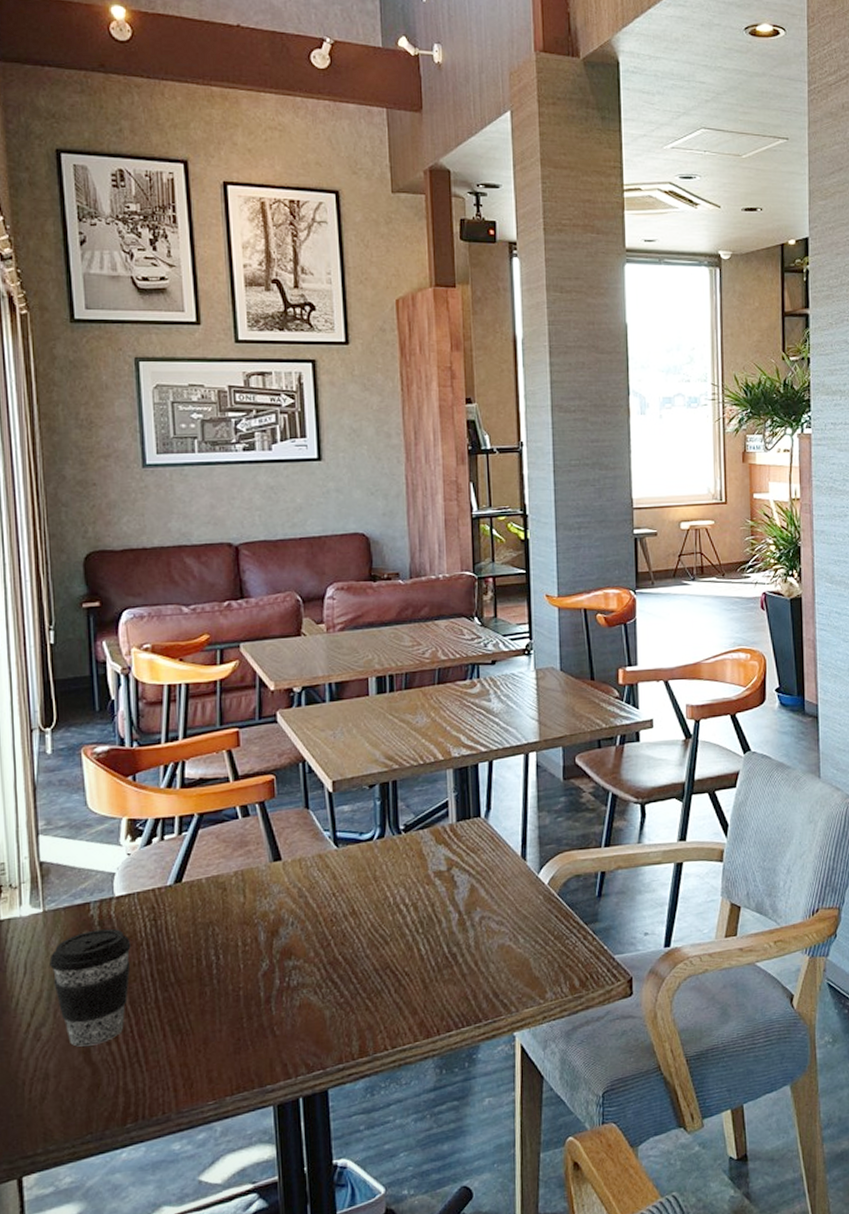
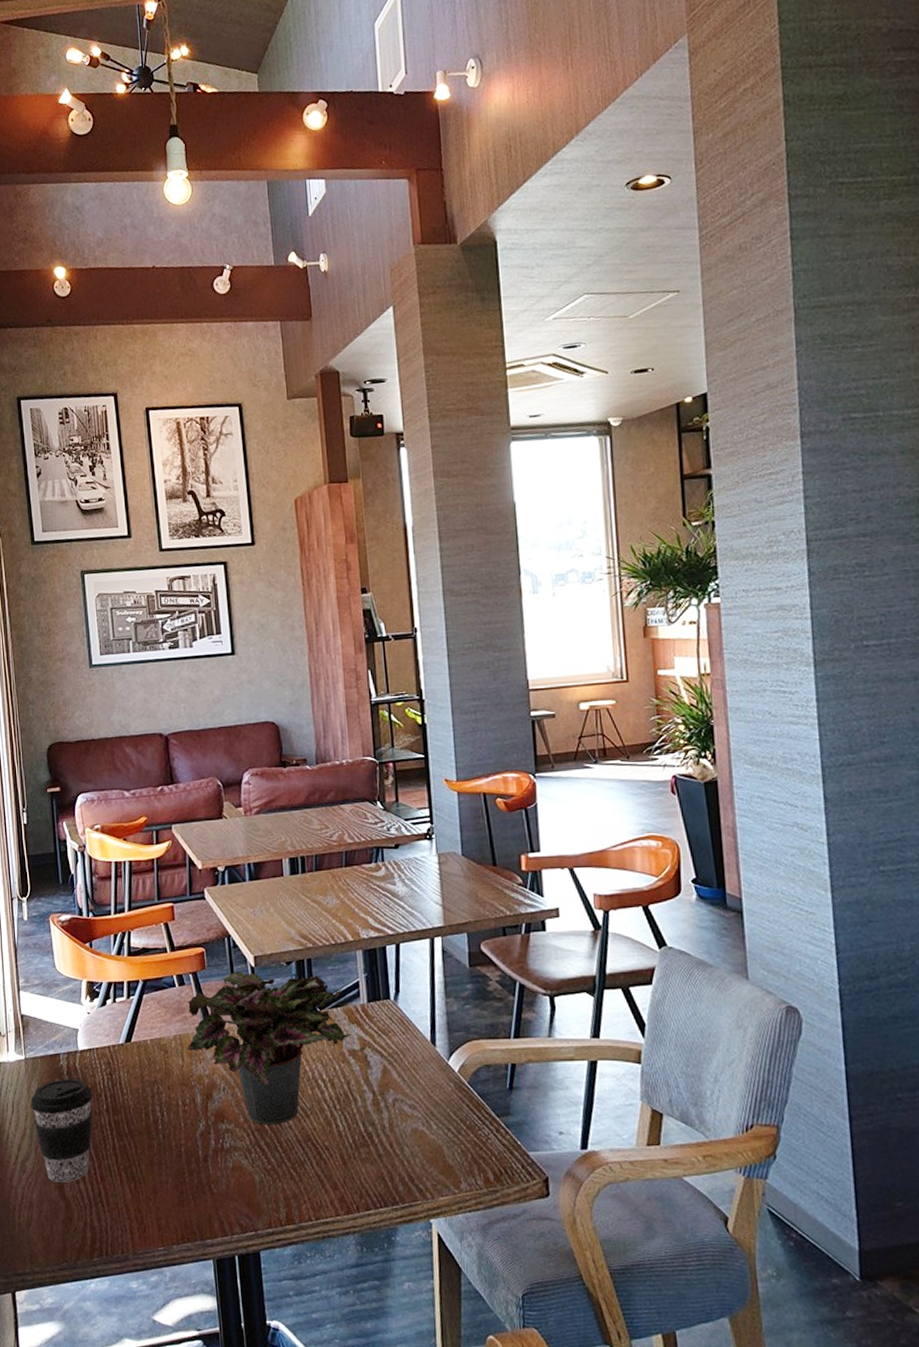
potted plant: none [251,797,437,958] -> present [187,971,351,1125]

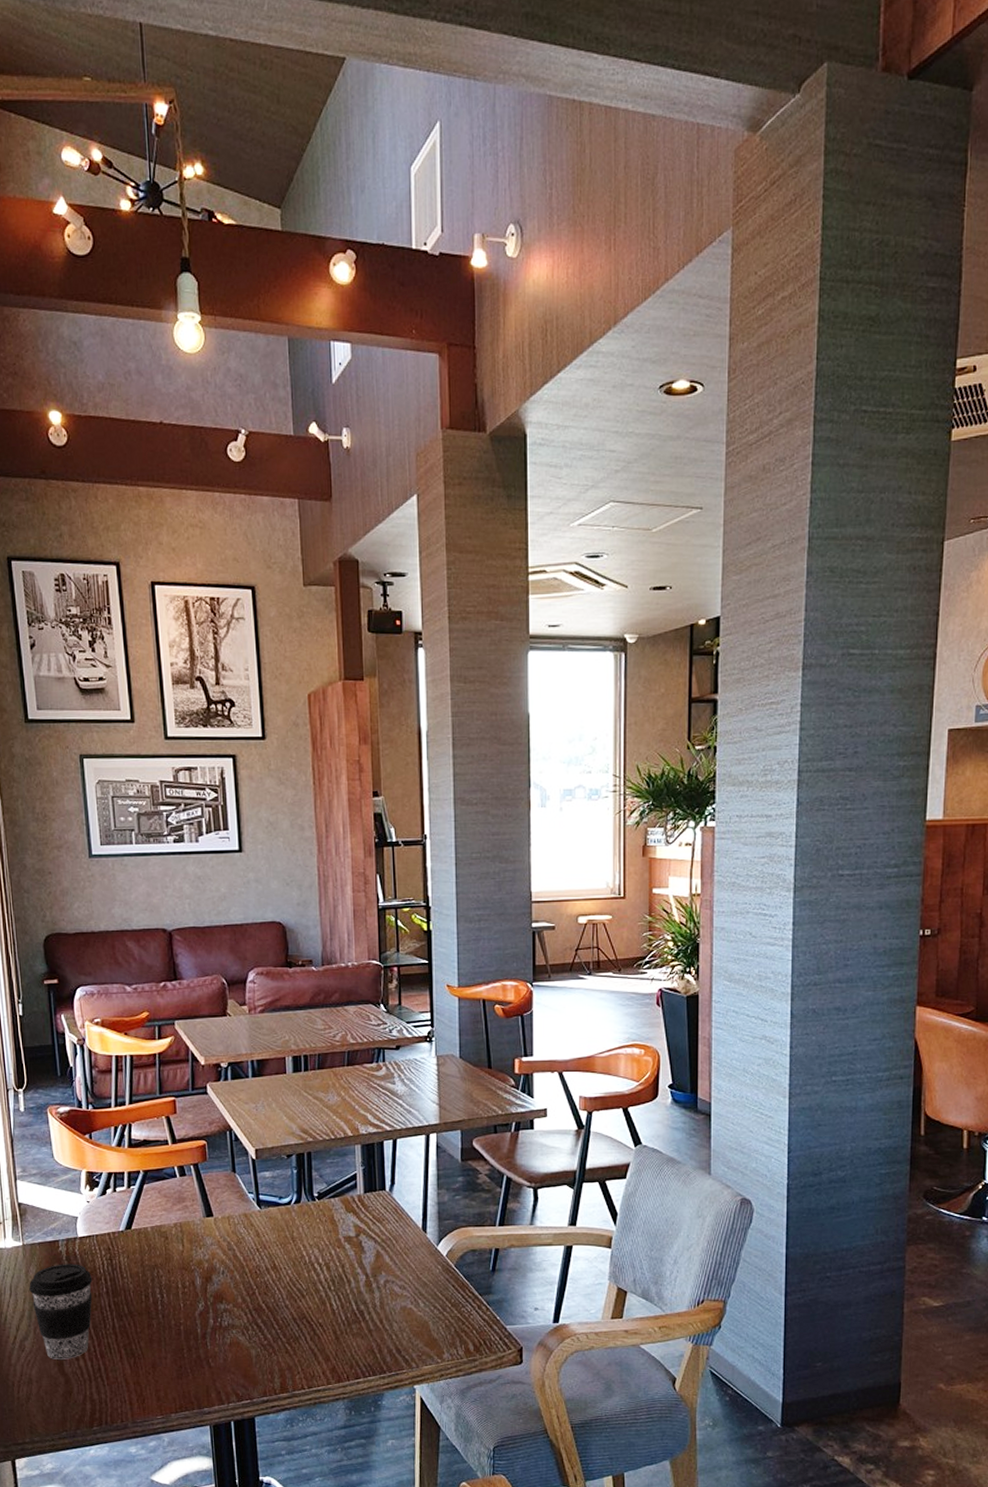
potted plant: present [187,971,351,1125] -> none [188,1163,347,1305]

